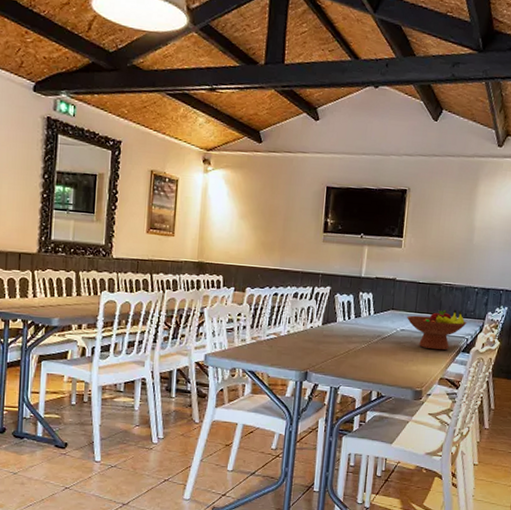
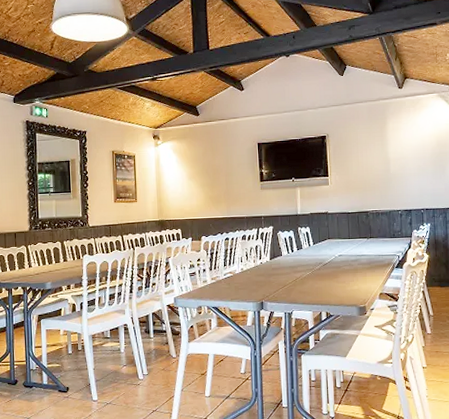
fruit bowl: present [407,309,467,351] -> none [343,231,396,269]

